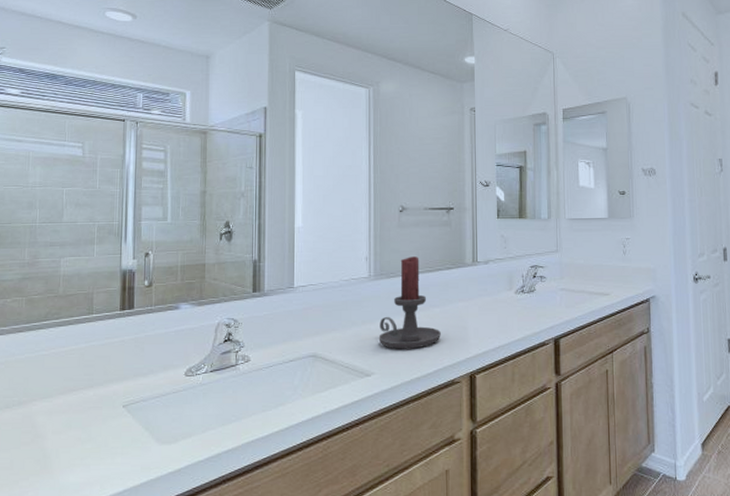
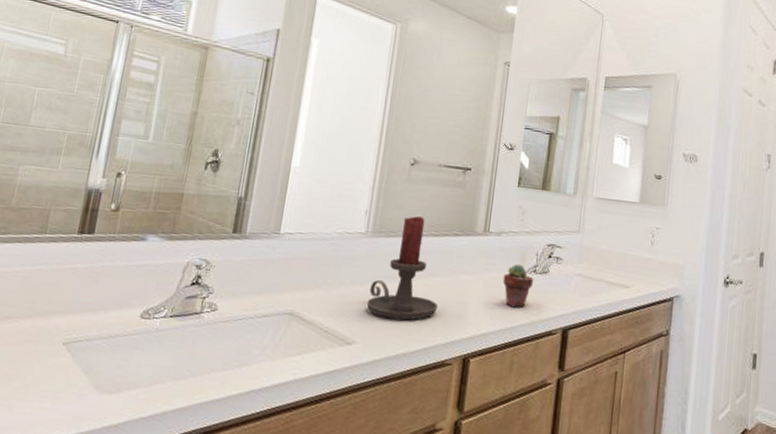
potted succulent: none [495,286,523,326] -> present [502,263,534,308]

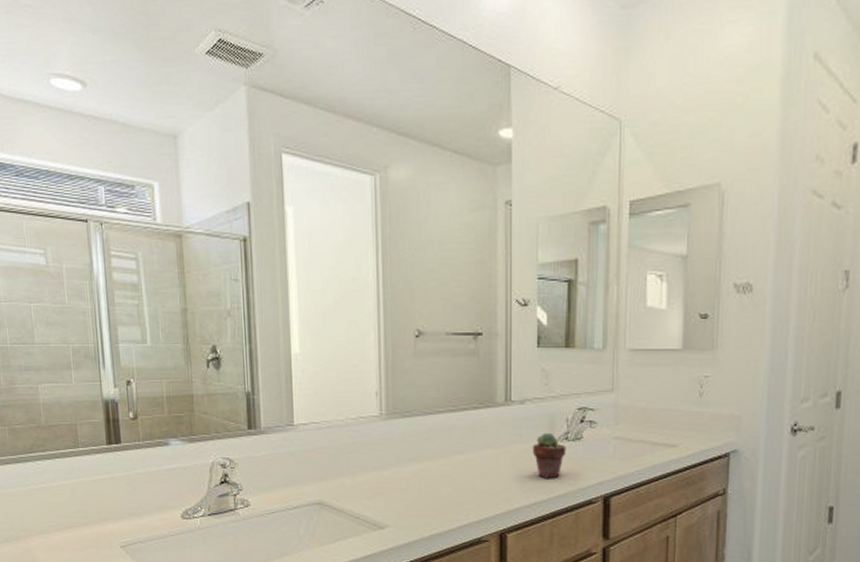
candle holder: present [366,216,438,321] -> none [392,393,466,501]

